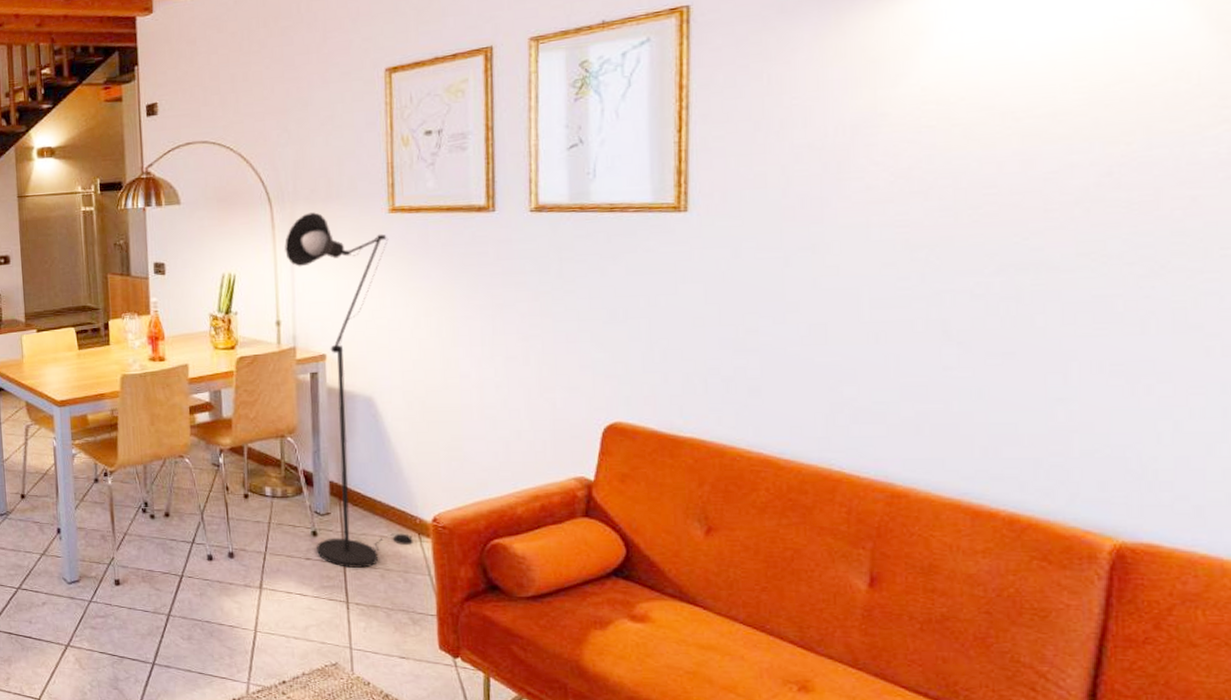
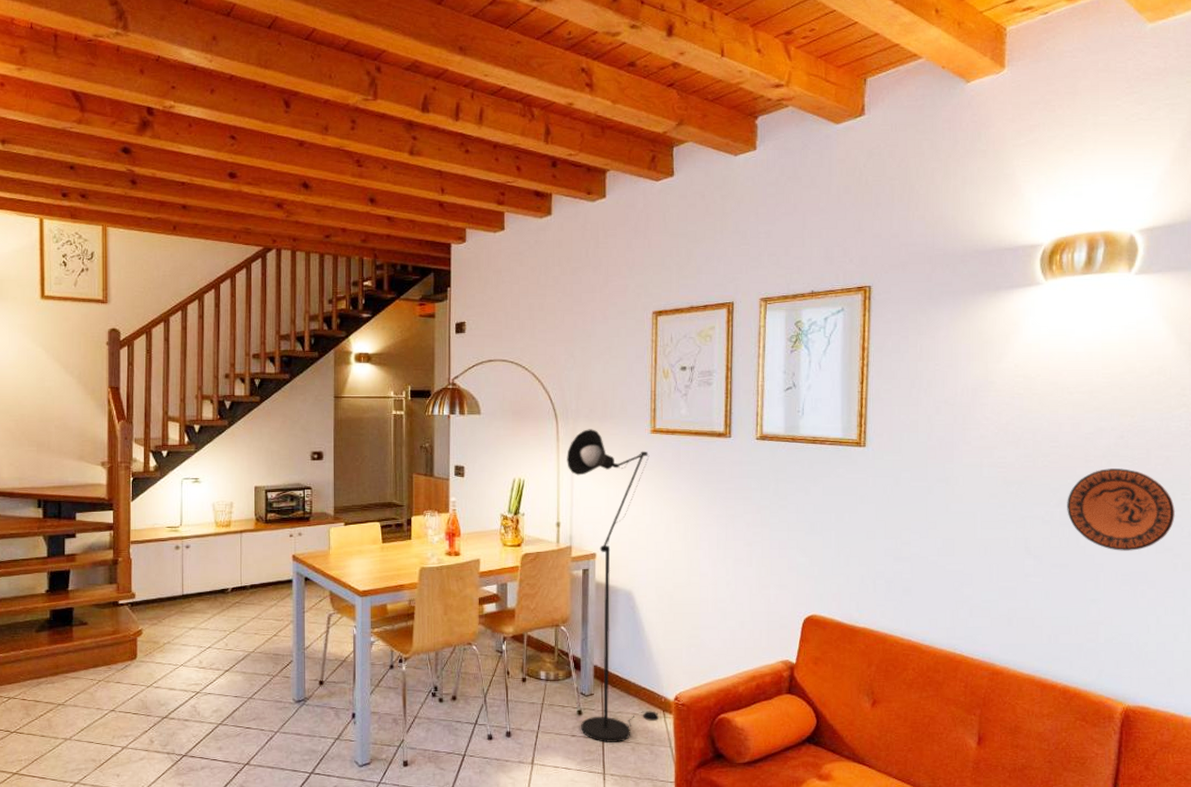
decorative plate: none [1012,217,1210,332] -> present [1067,468,1176,551]

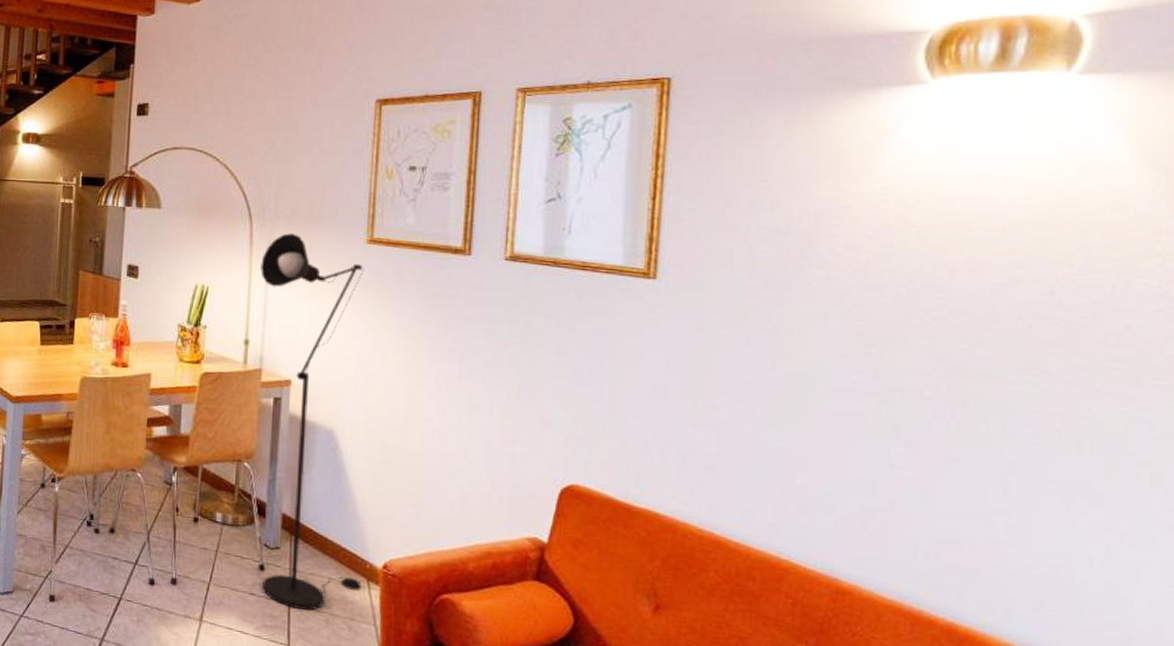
decorative plate: present [1067,468,1176,551] -> none [959,333,1141,451]

